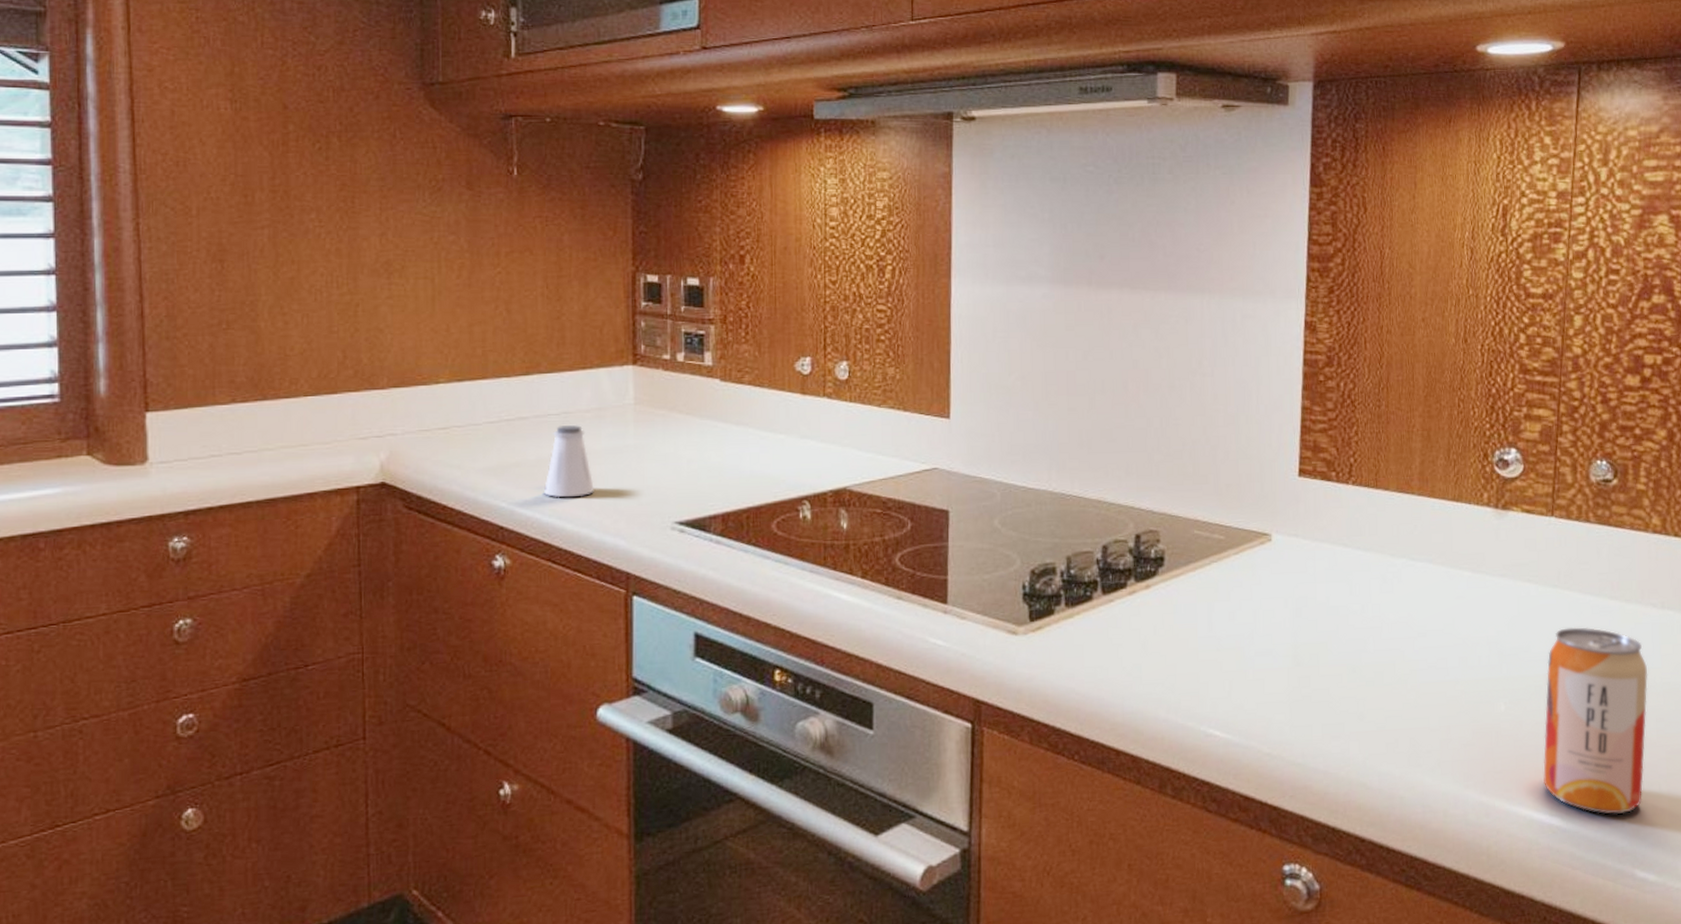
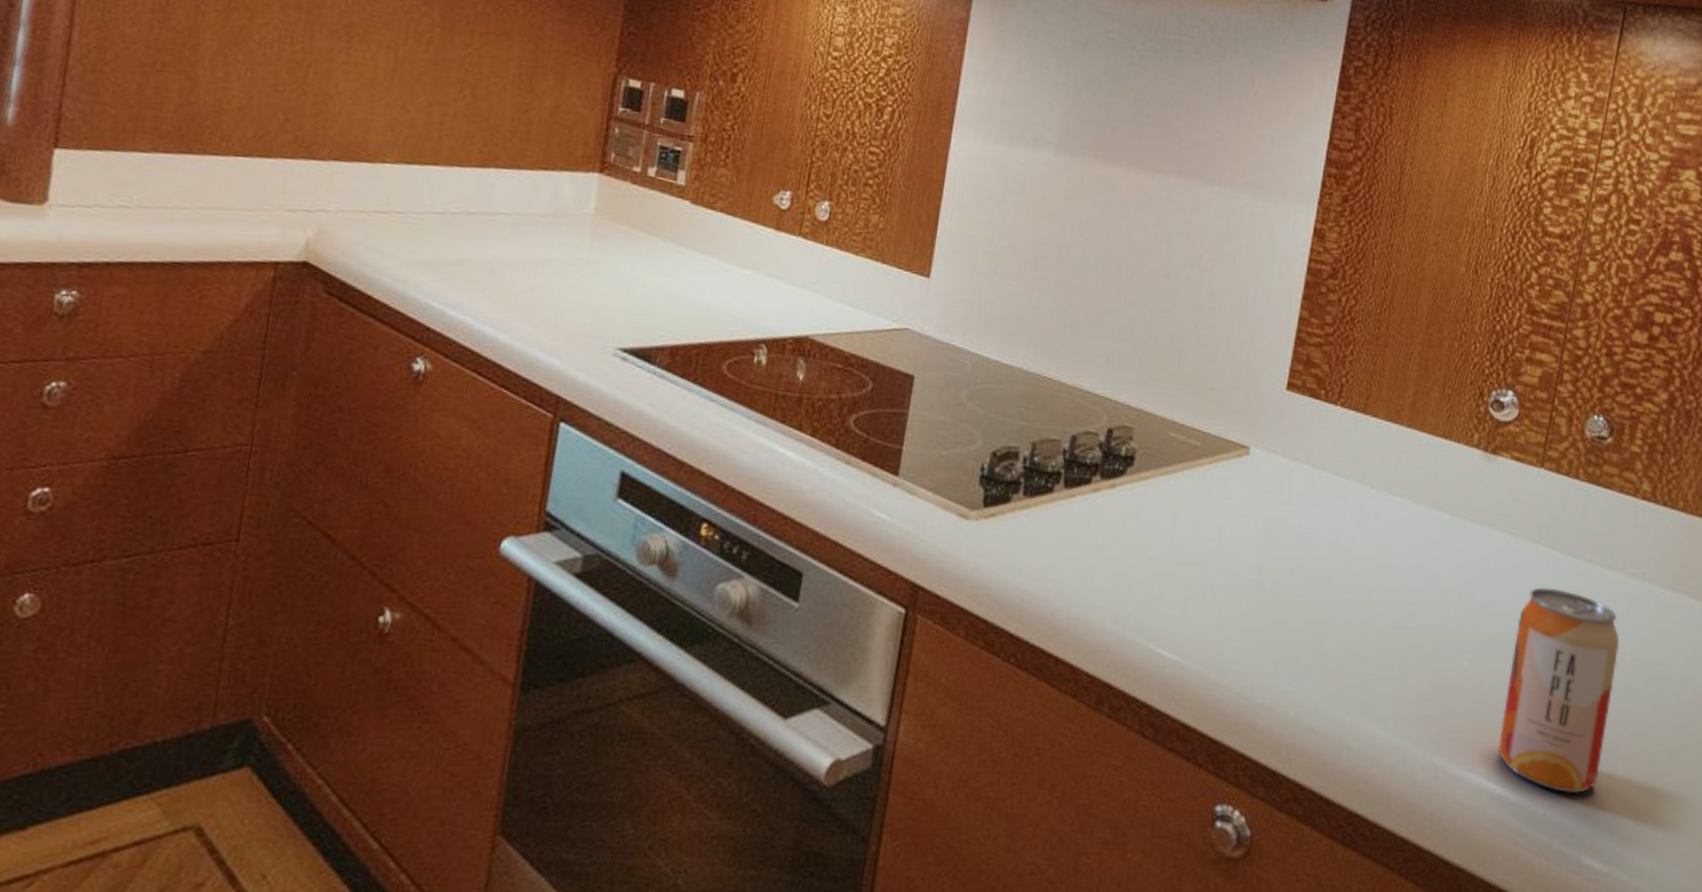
saltshaker: present [544,425,594,498] -> none [481,227,537,307]

